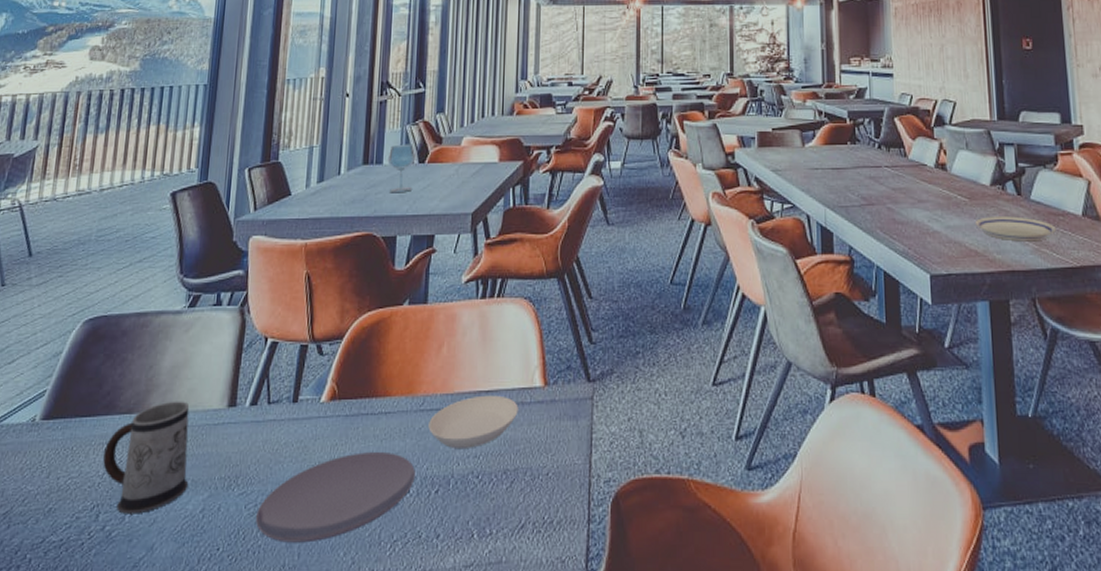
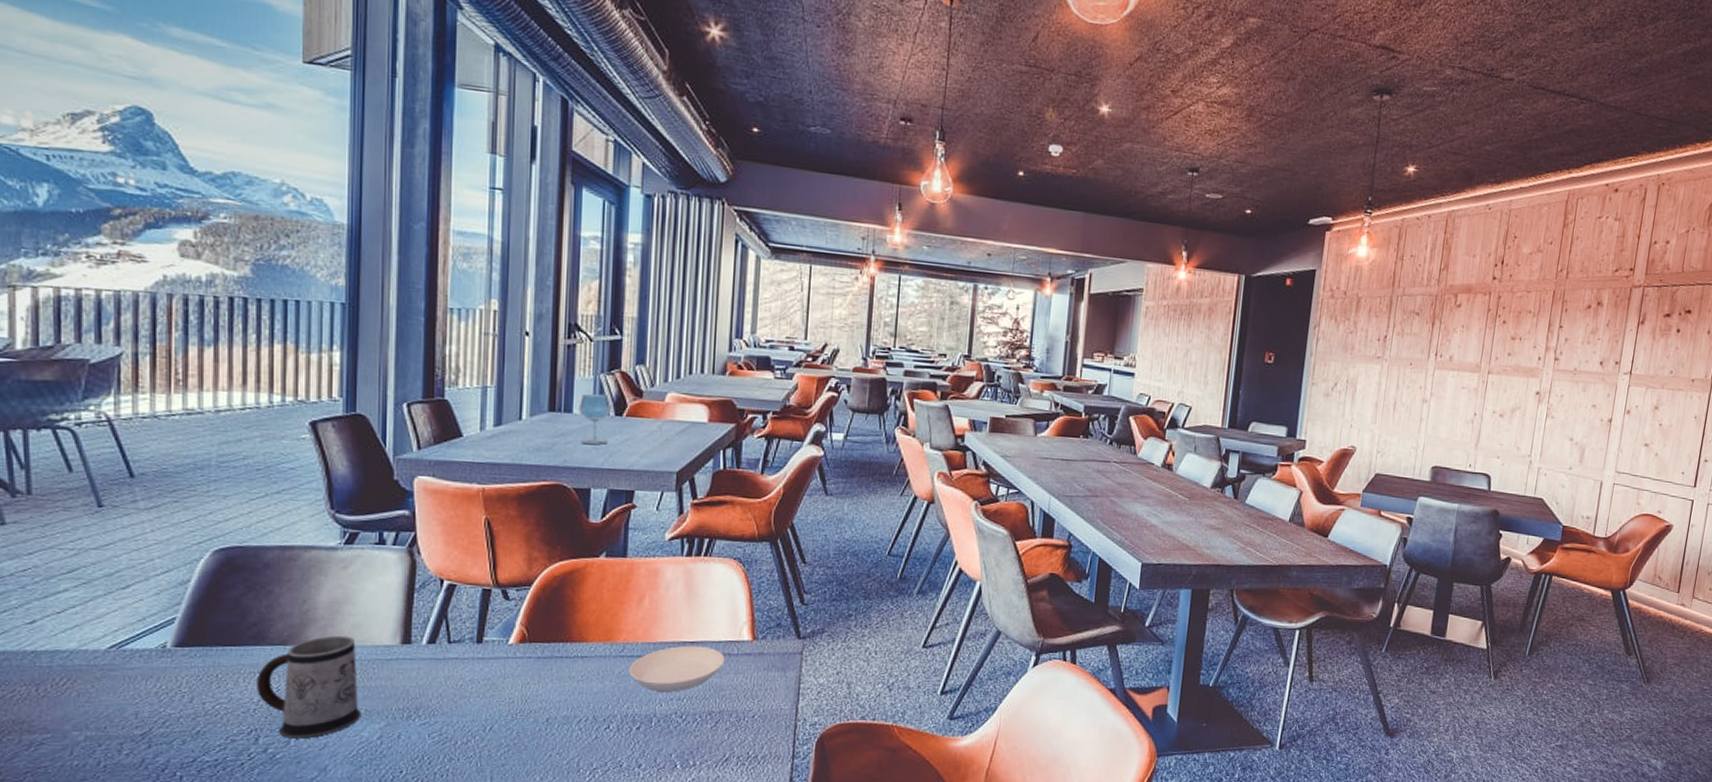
plate: present [256,452,415,543] -> none [442,691,615,769]
plate: present [974,216,1056,242] -> none [1190,515,1263,541]

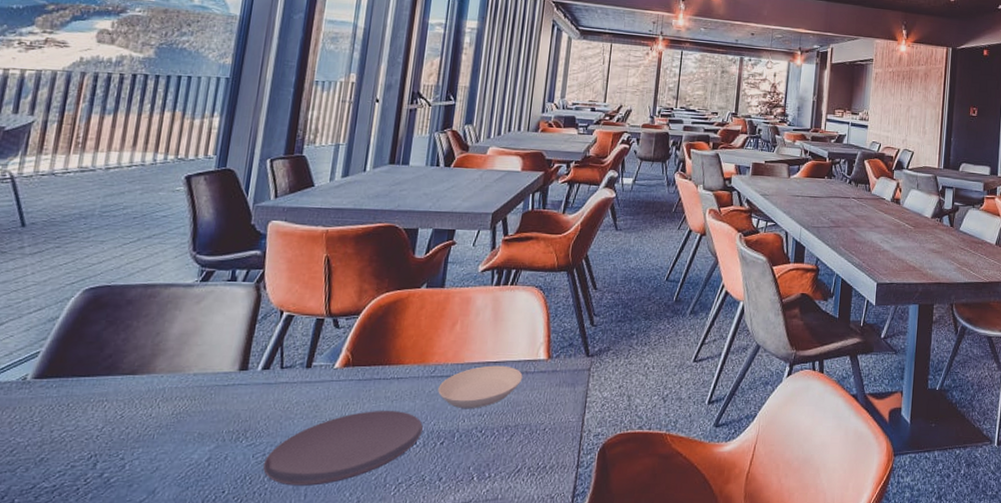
mug: present [257,635,362,739] -> none [102,364,199,463]
plate: none [442,691,615,769] -> present [263,411,423,486]
wine glass: present [578,393,612,445] -> none [413,148,442,192]

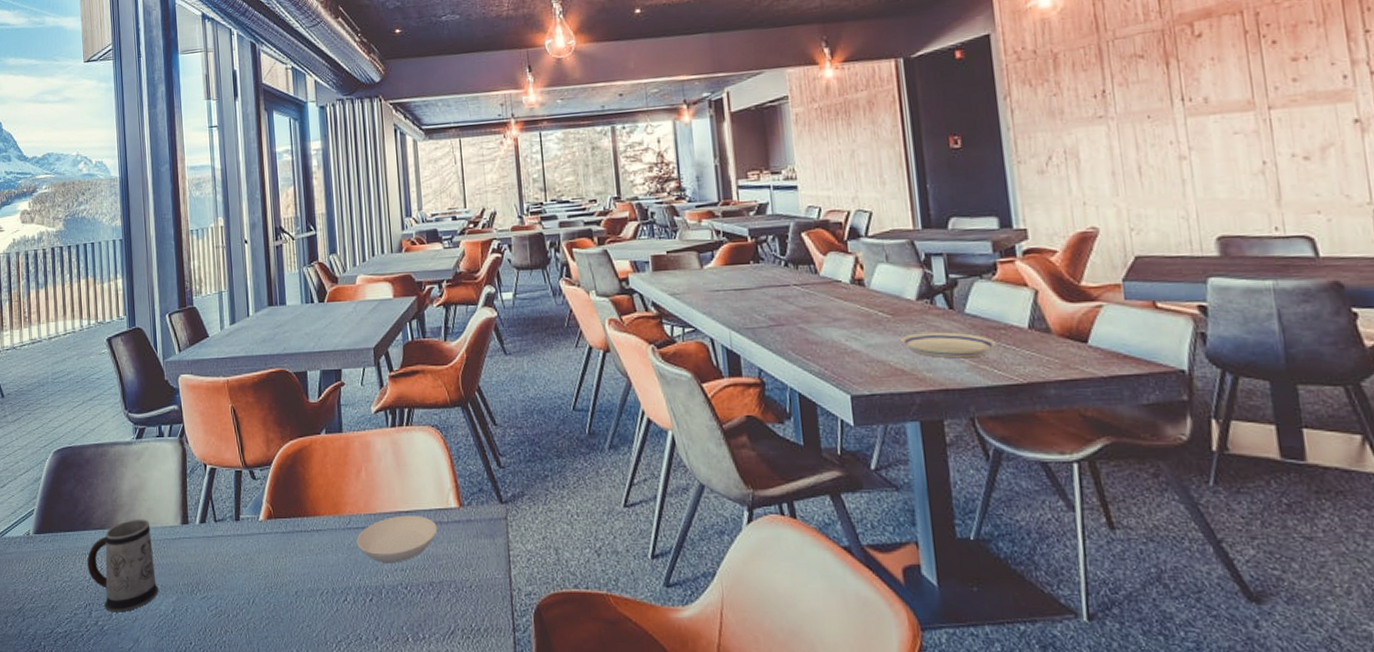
mug: none [102,364,199,463] -> present [87,519,159,612]
plate: present [263,411,423,486] -> none [218,565,350,641]
plate: none [916,241,975,262] -> present [899,332,997,359]

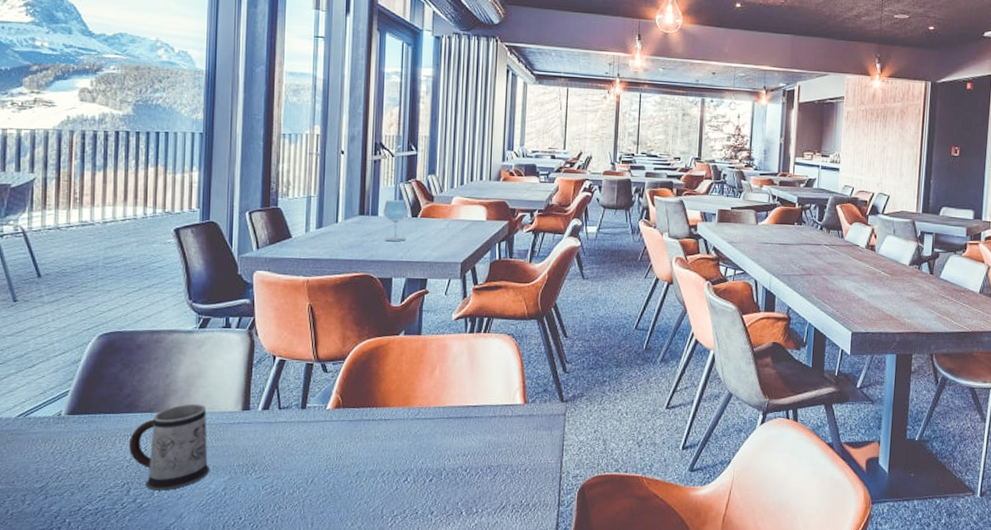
wine glass: none [290,284,315,332] -> present [382,199,409,242]
saucer: present [356,515,438,562] -> none [423,409,501,449]
plate: present [899,332,997,359] -> none [892,289,957,311]

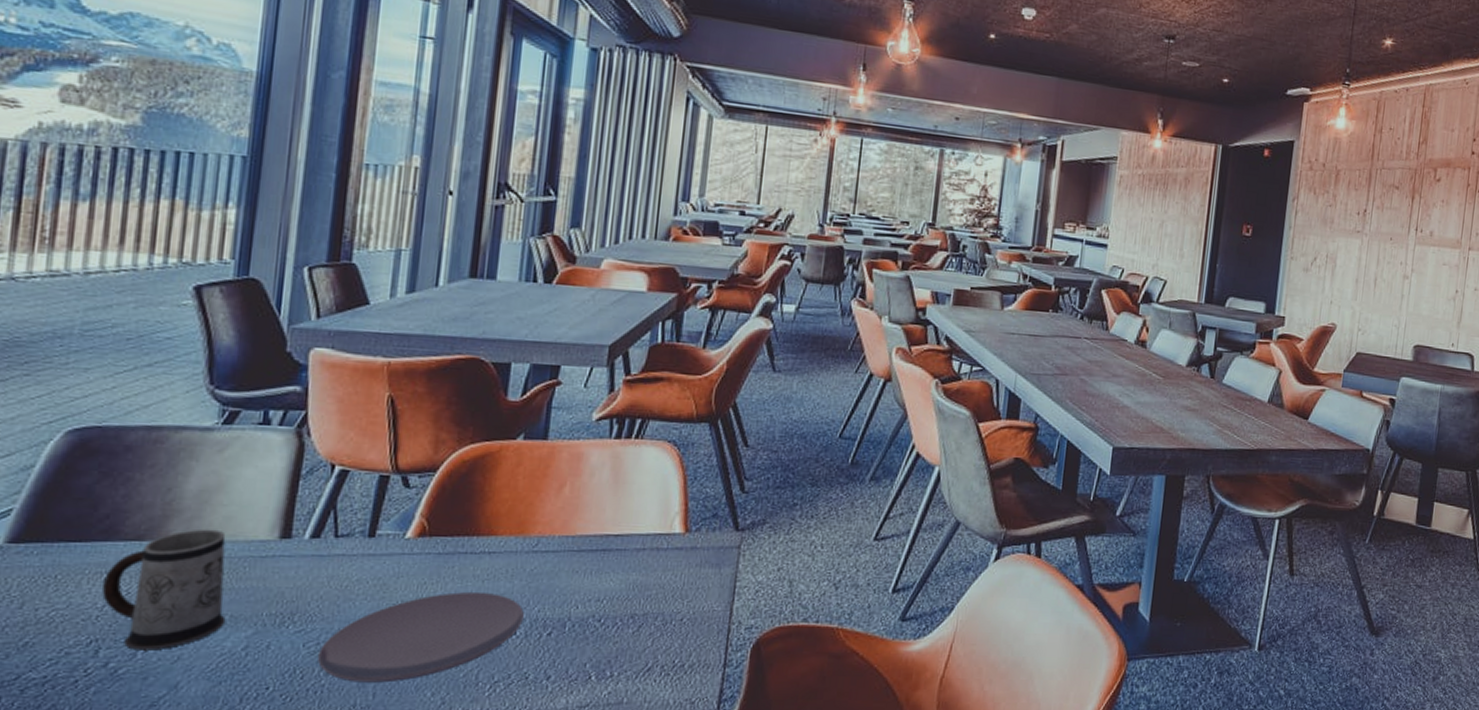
plate: none [273,449,412,515] -> present [318,592,524,683]
wine glass: present [382,199,409,242] -> none [502,258,540,315]

